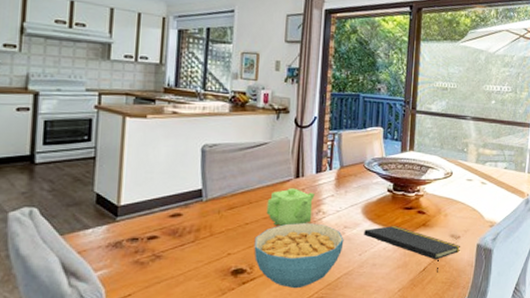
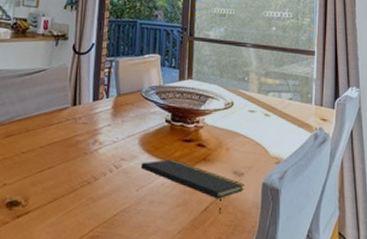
cereal bowl: present [254,222,344,289] -> none [29,152,121,225]
teapot: present [266,188,315,226] -> none [42,116,91,156]

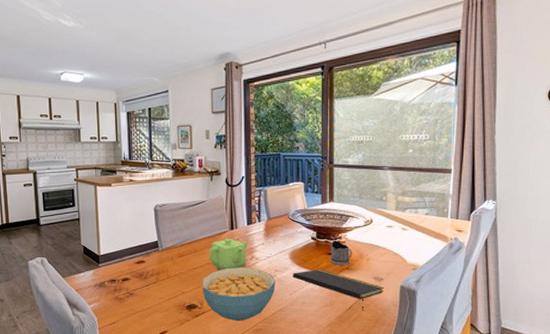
cereal bowl: none [29,152,121,225] -> present [202,266,276,322]
teapot: none [42,116,91,156] -> present [209,238,248,270]
tea glass holder: none [185,124,210,155] -> present [330,240,352,265]

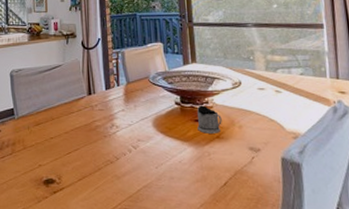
cereal bowl: present [202,266,276,322] -> none [59,136,139,200]
teapot: present [209,238,248,270] -> none [66,104,107,140]
notepad: present [293,270,385,311] -> none [157,139,263,188]

